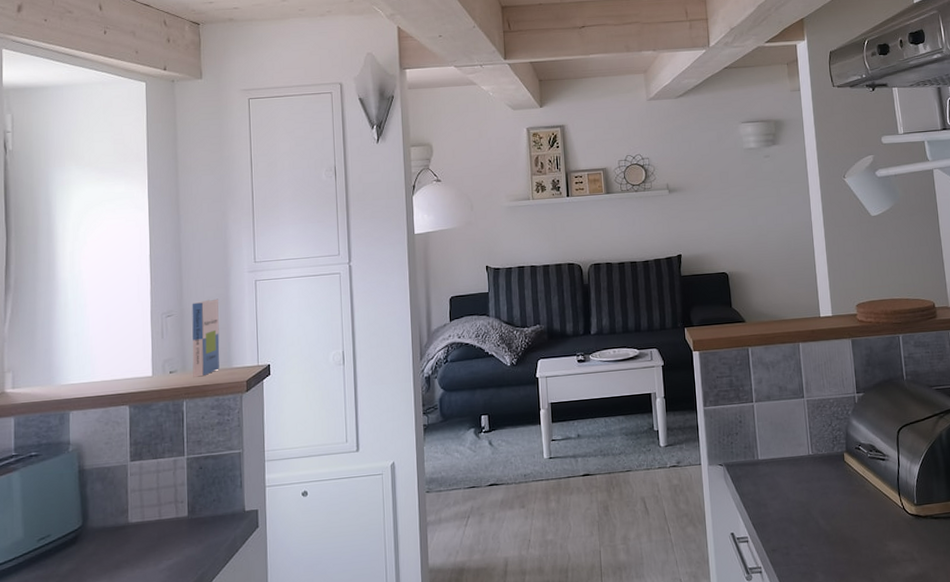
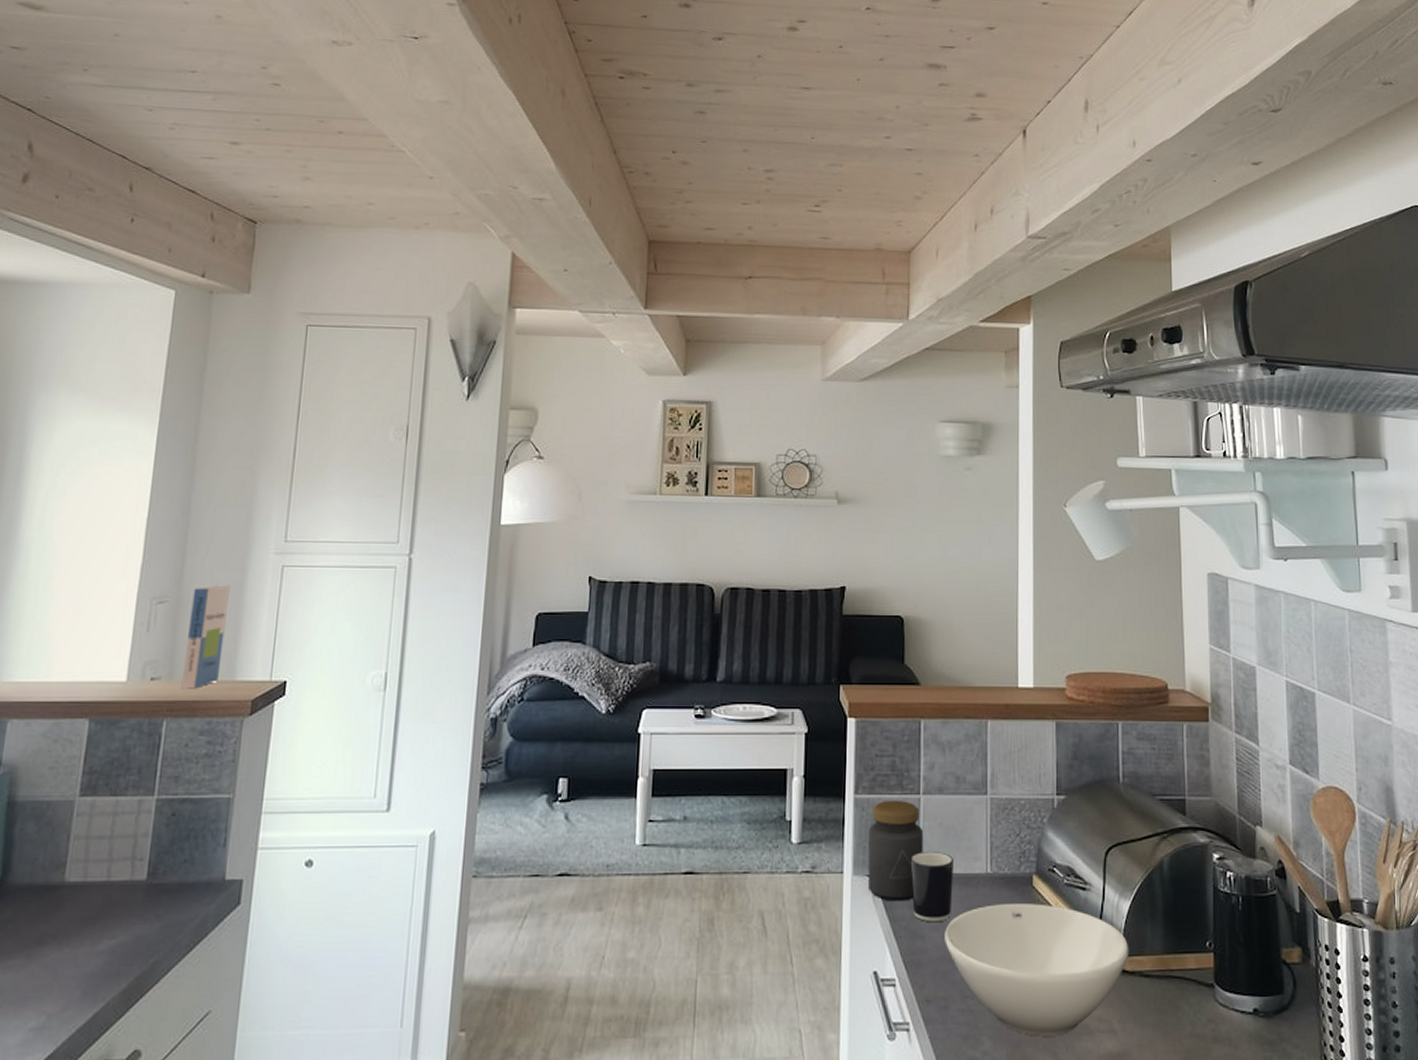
jar: none [717,408,760,482] -> present [867,801,924,901]
mug: none [750,443,785,494] -> present [910,852,955,923]
bowl: none [781,473,922,569] -> present [944,903,1129,1037]

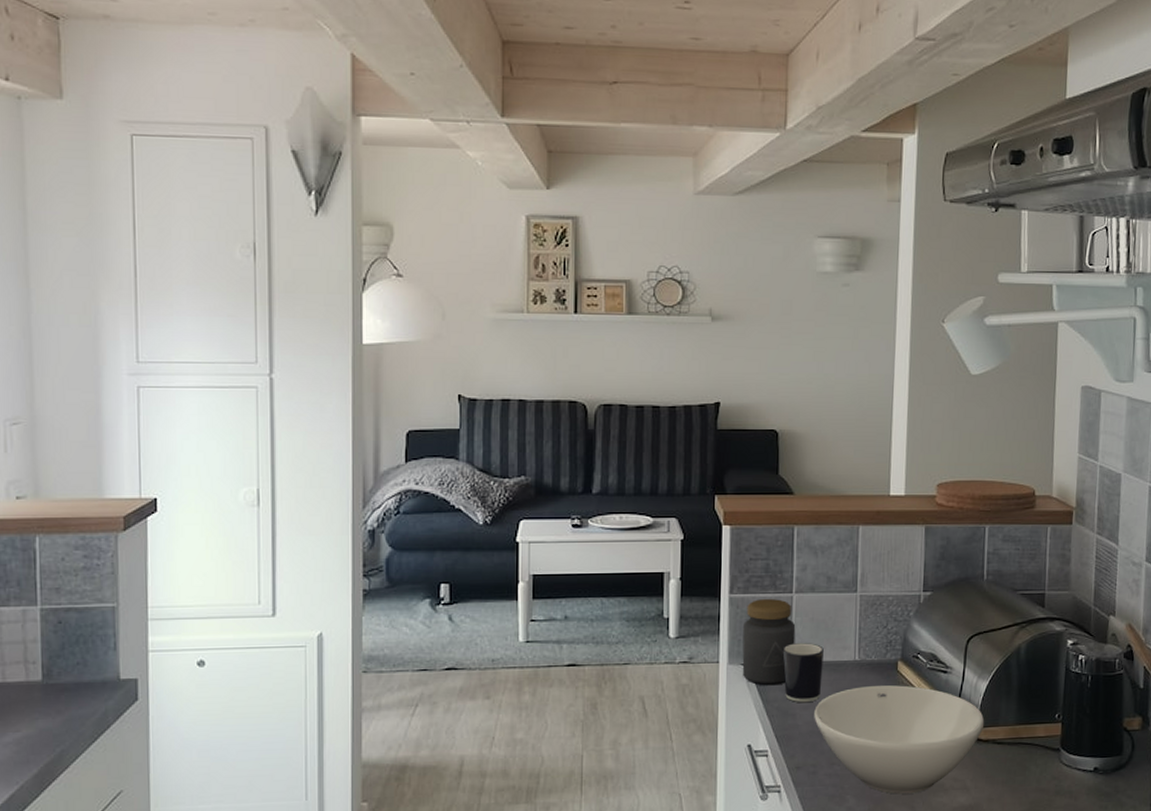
book: present [181,585,230,689] -> none [47,406,87,507]

